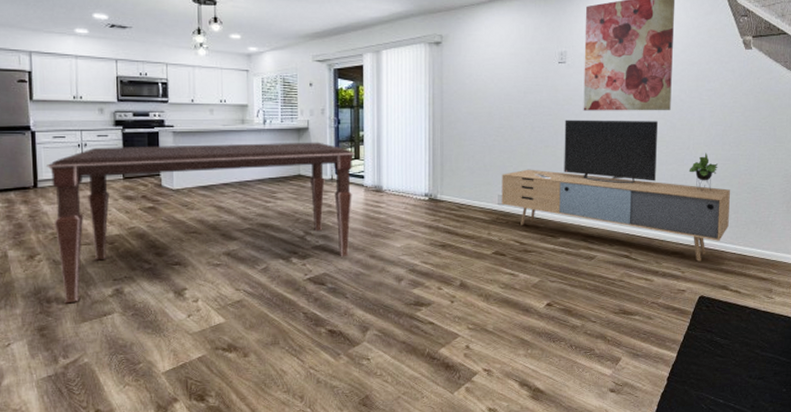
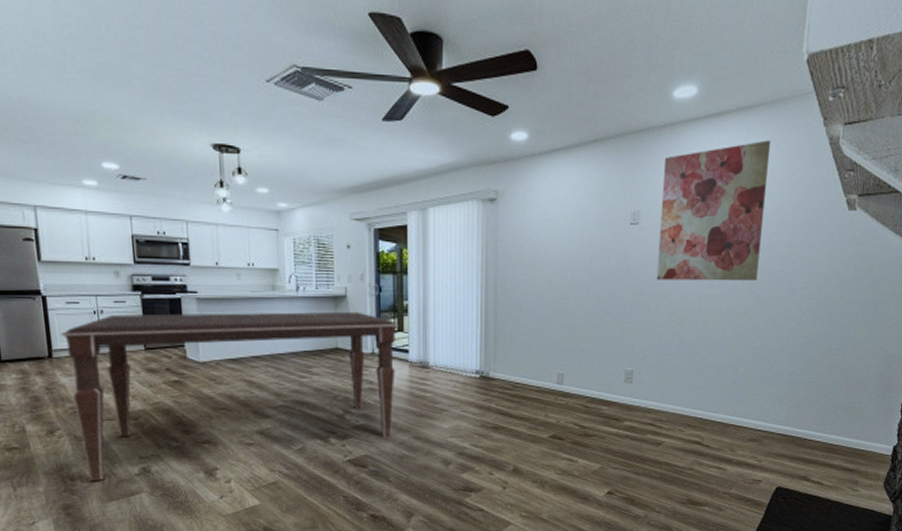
media console: present [501,119,730,262] -> none [560,290,819,450]

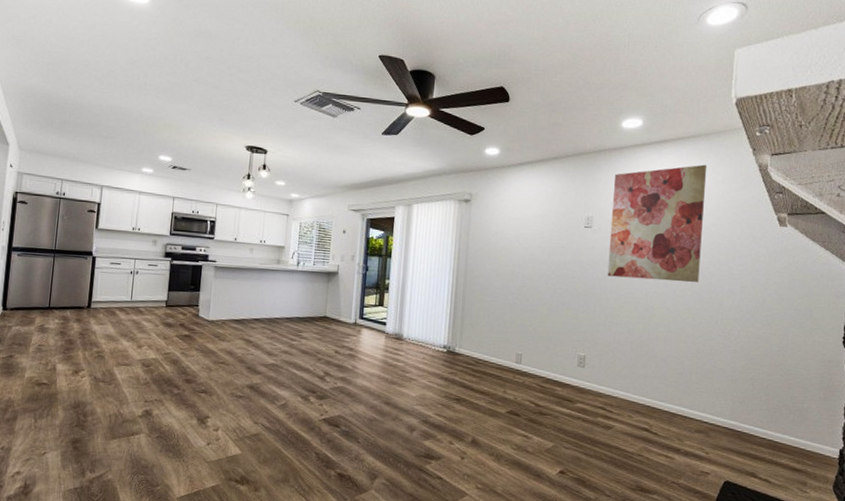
dining table: present [61,311,398,482] -> none [98,275,379,420]

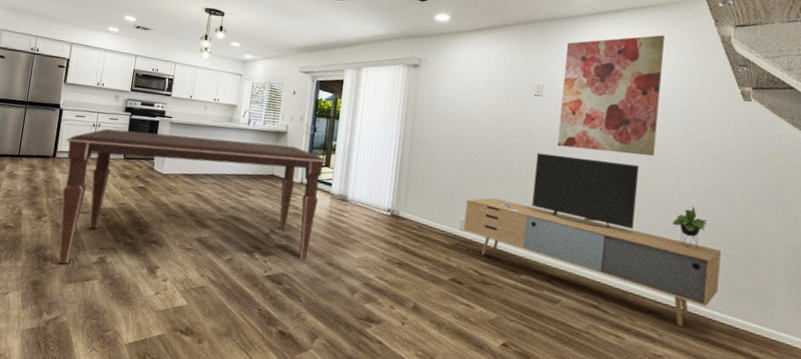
dining table: none [98,275,379,420] -> present [57,128,326,265]
media console: none [519,283,761,443] -> present [463,153,721,326]

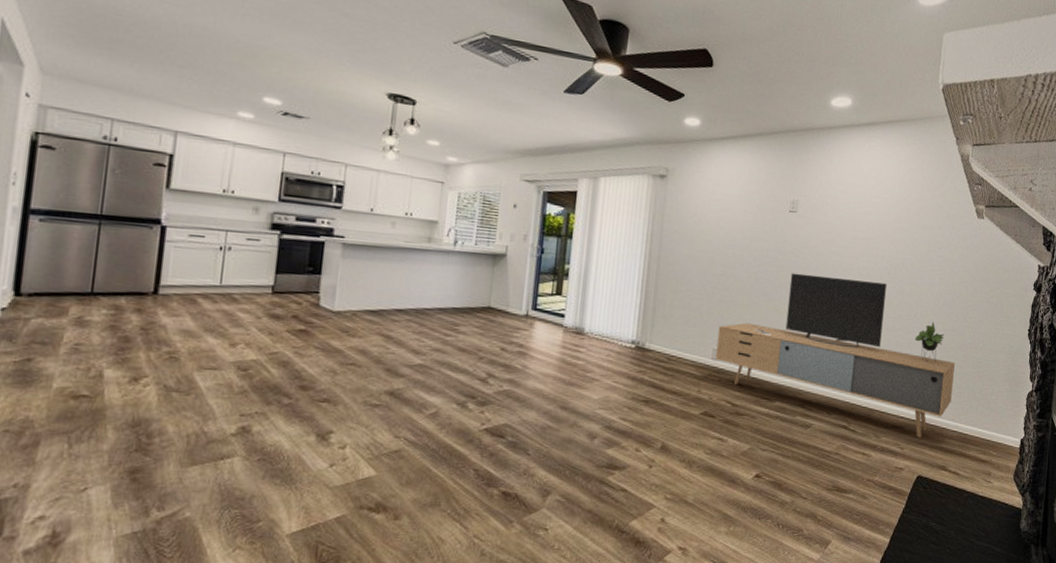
dining table: present [57,128,326,265] -> none [170,252,557,441]
wall art: present [557,35,666,156] -> none [811,150,913,274]

